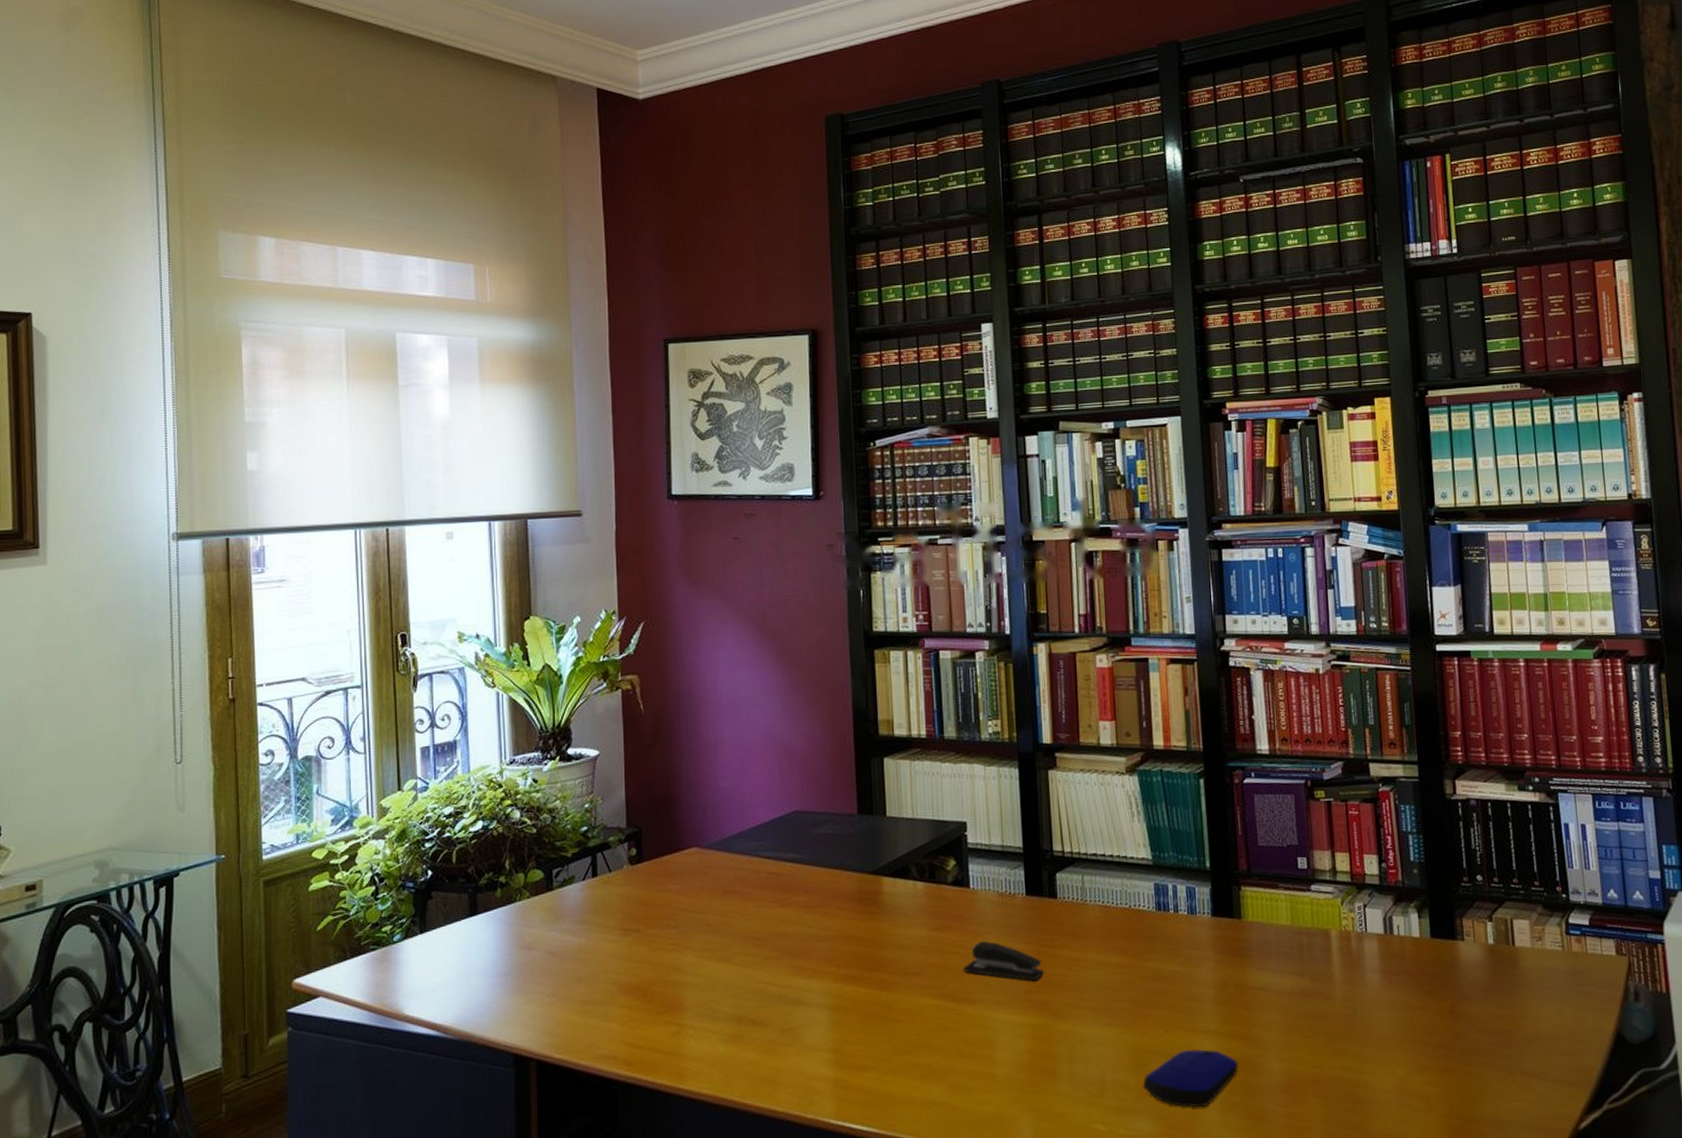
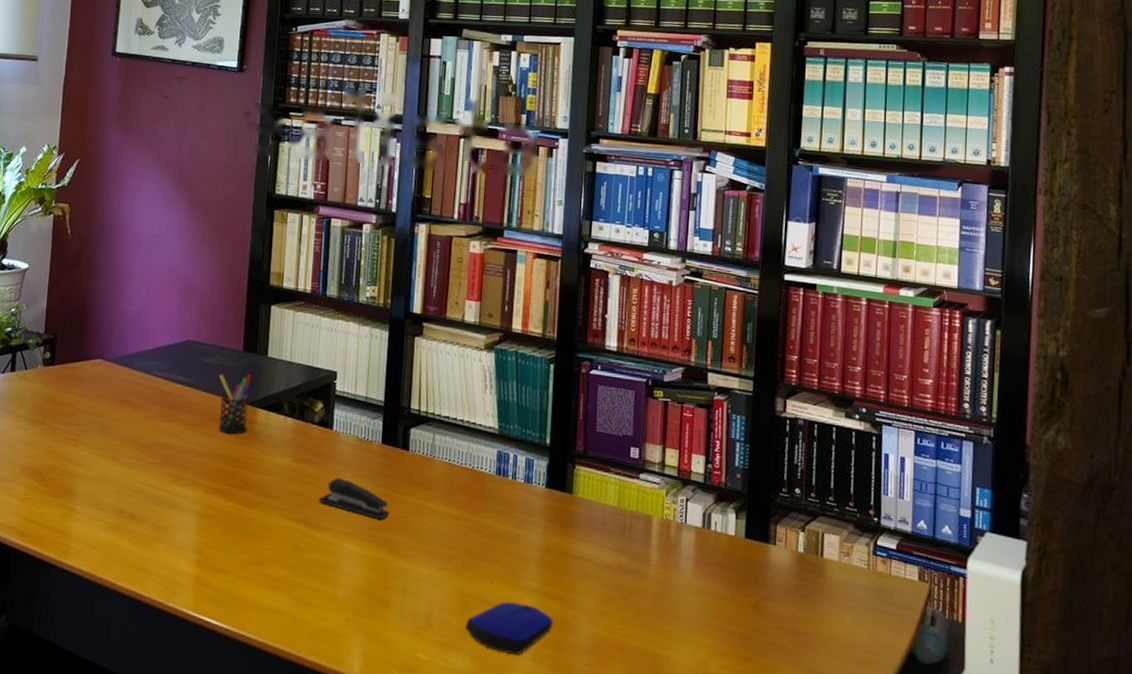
pen holder: none [833,839,872,911] -> present [218,374,252,435]

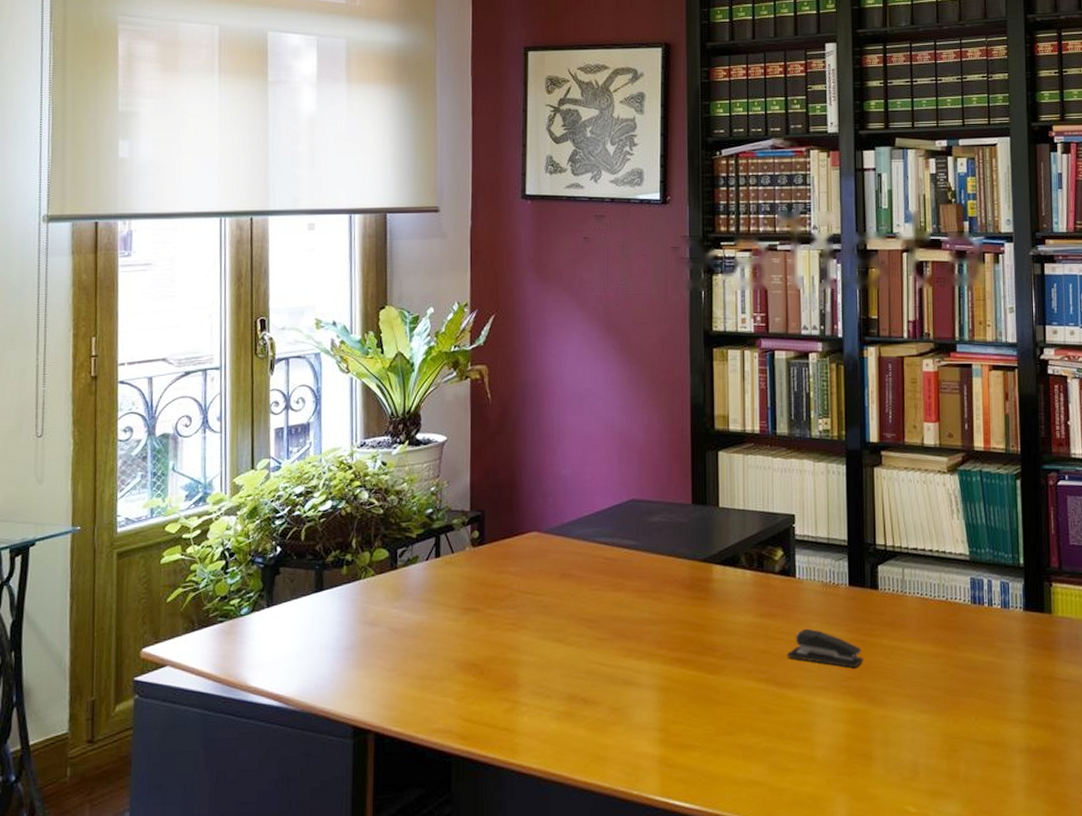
pen holder: present [218,374,252,435] -> none [667,528,704,597]
computer mouse: present [464,601,554,654] -> none [953,736,1044,792]

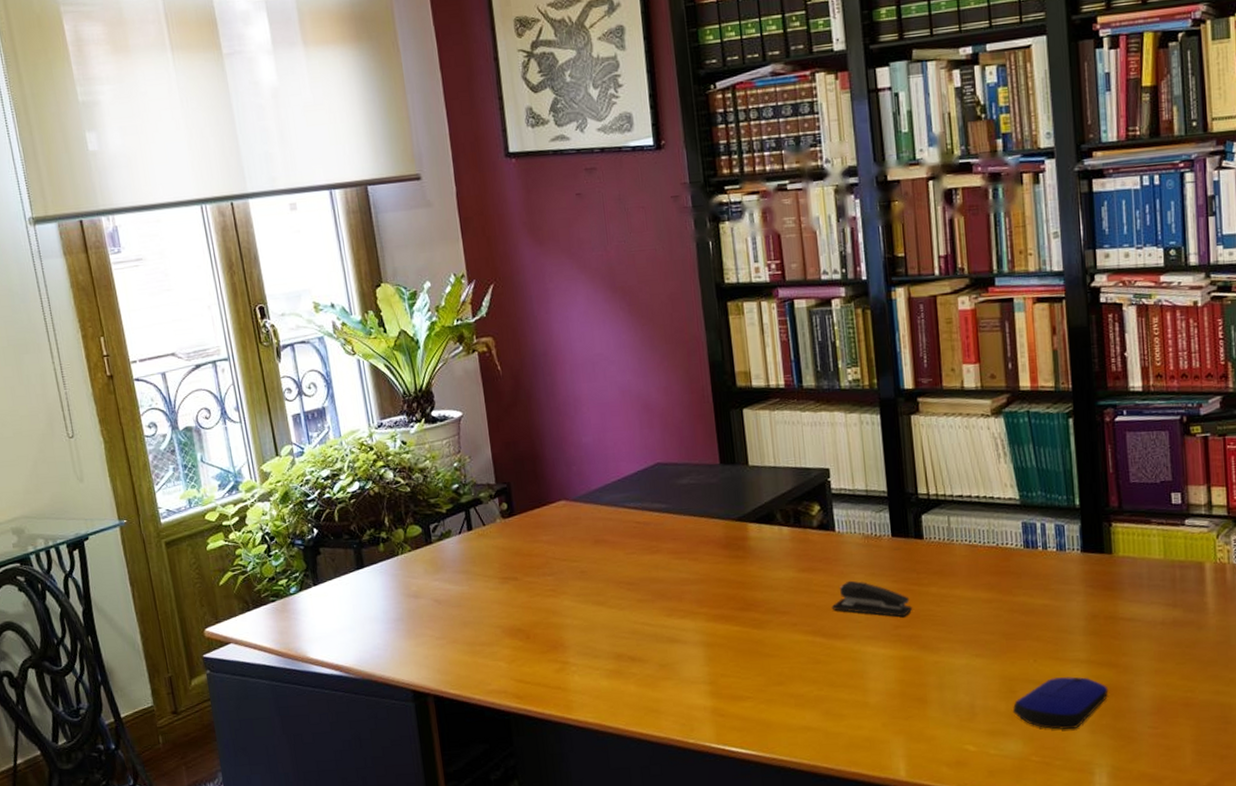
computer mouse: none [953,736,1044,792] -> present [1012,676,1109,730]

